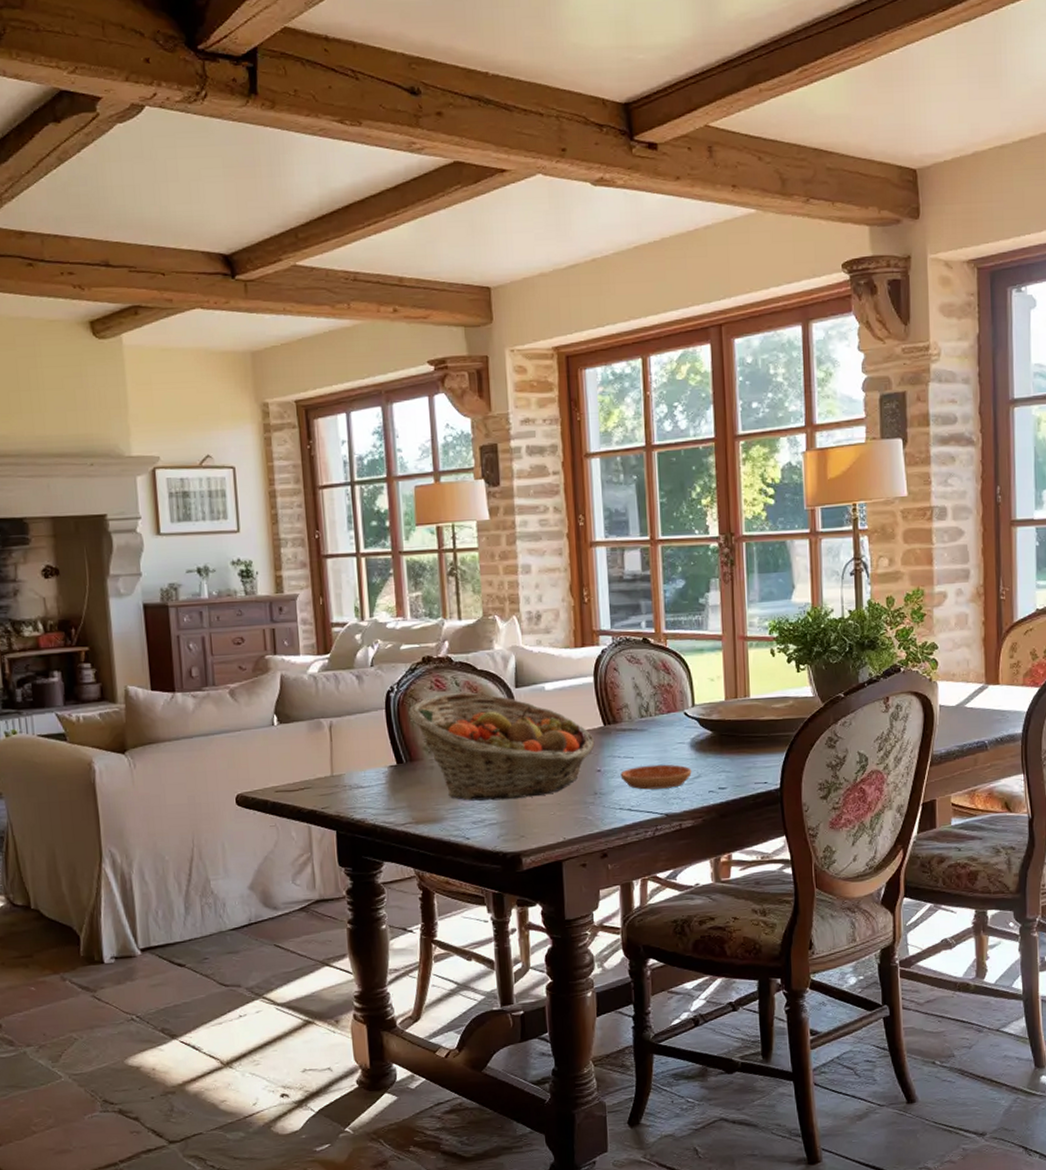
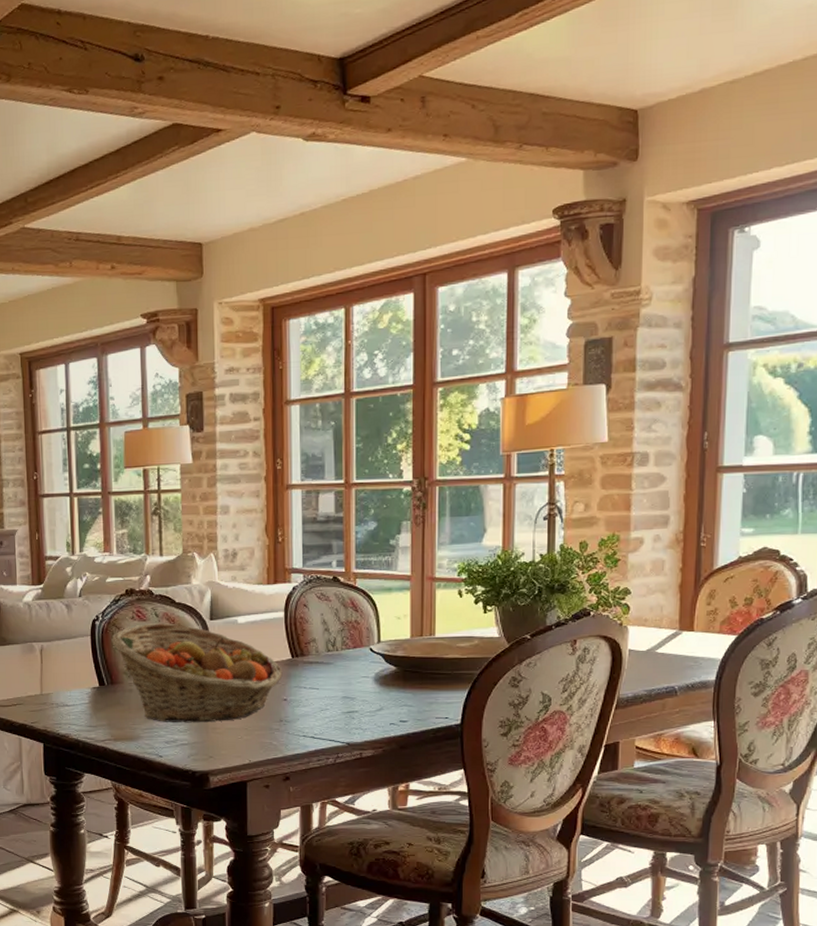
saucer: present [620,764,692,790] -> none [305,696,374,719]

